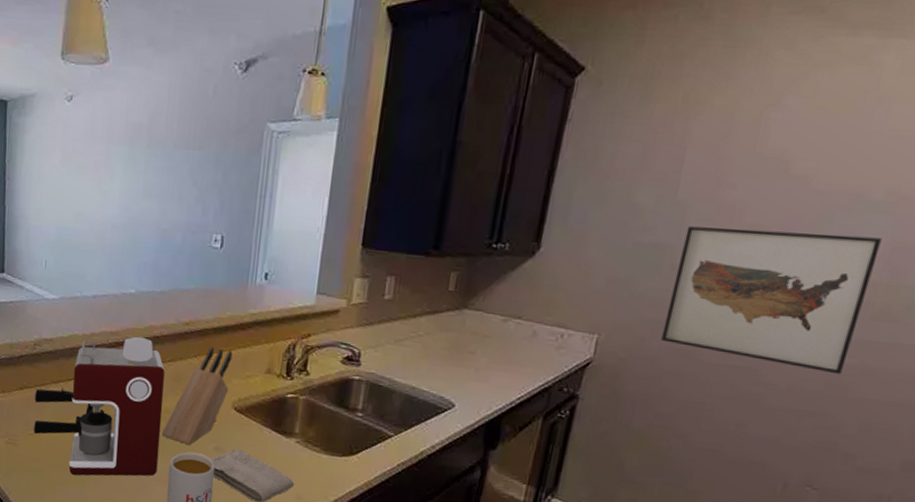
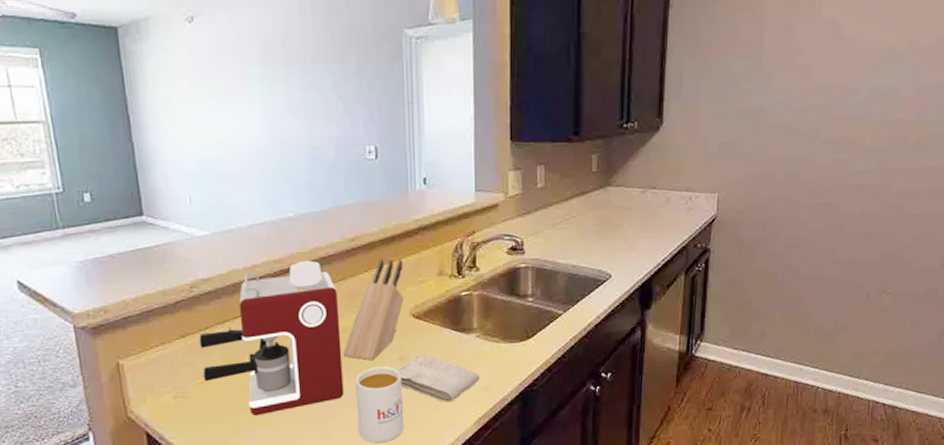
wall art: present [661,226,882,375] -> none [766,84,908,199]

